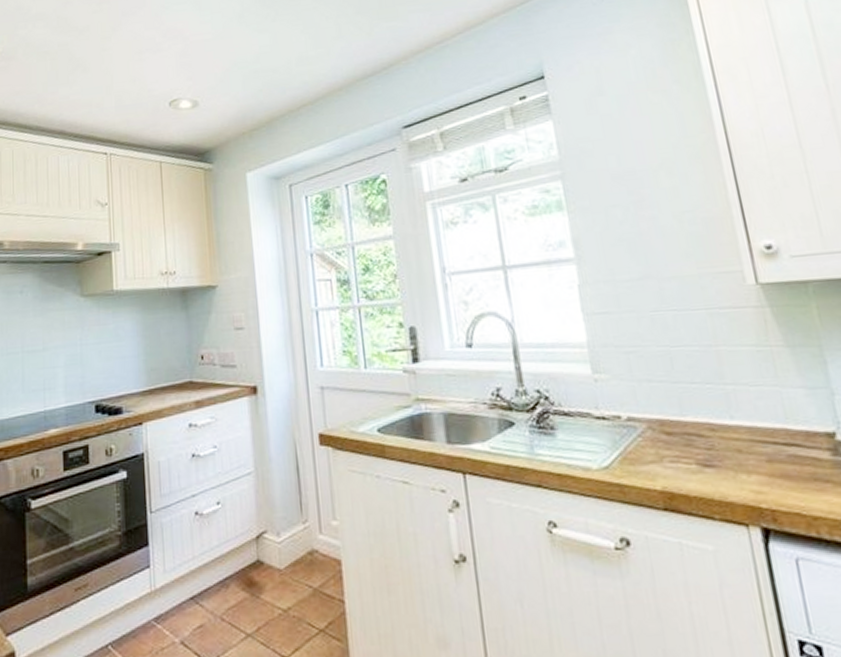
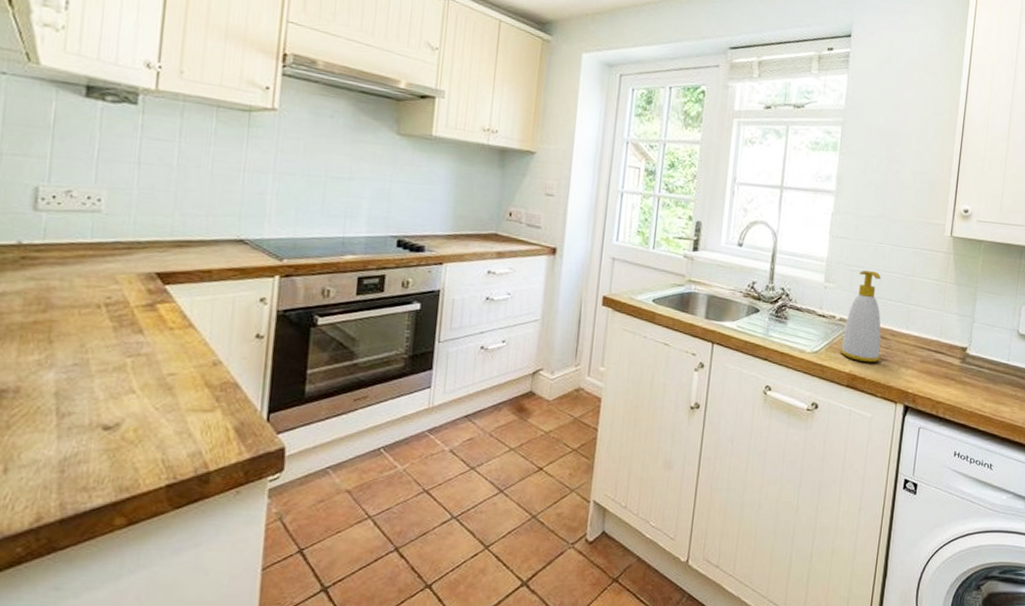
soap bottle: none [637,348,704,473] -> present [840,270,881,363]

